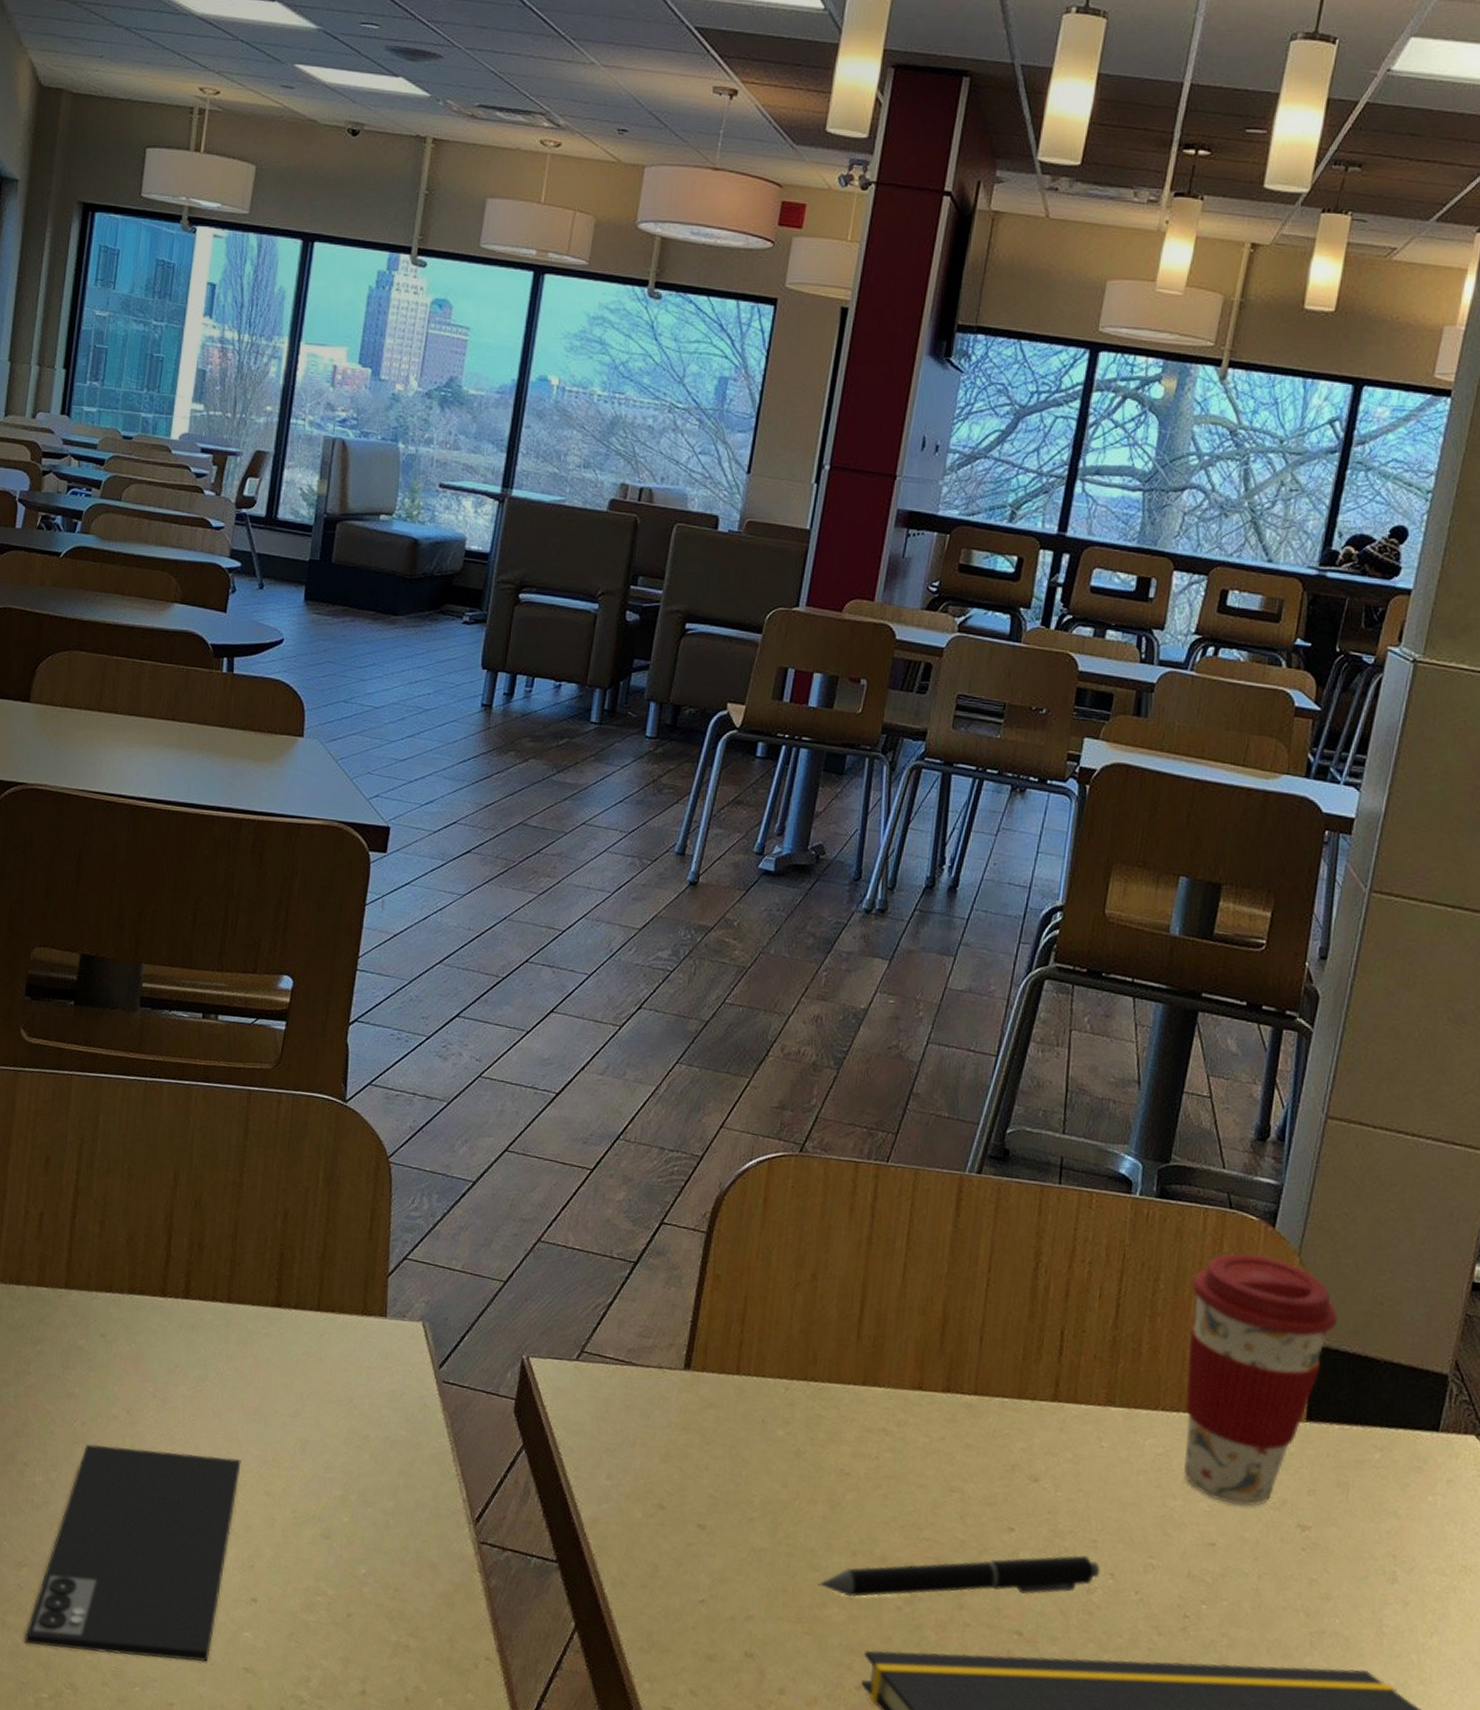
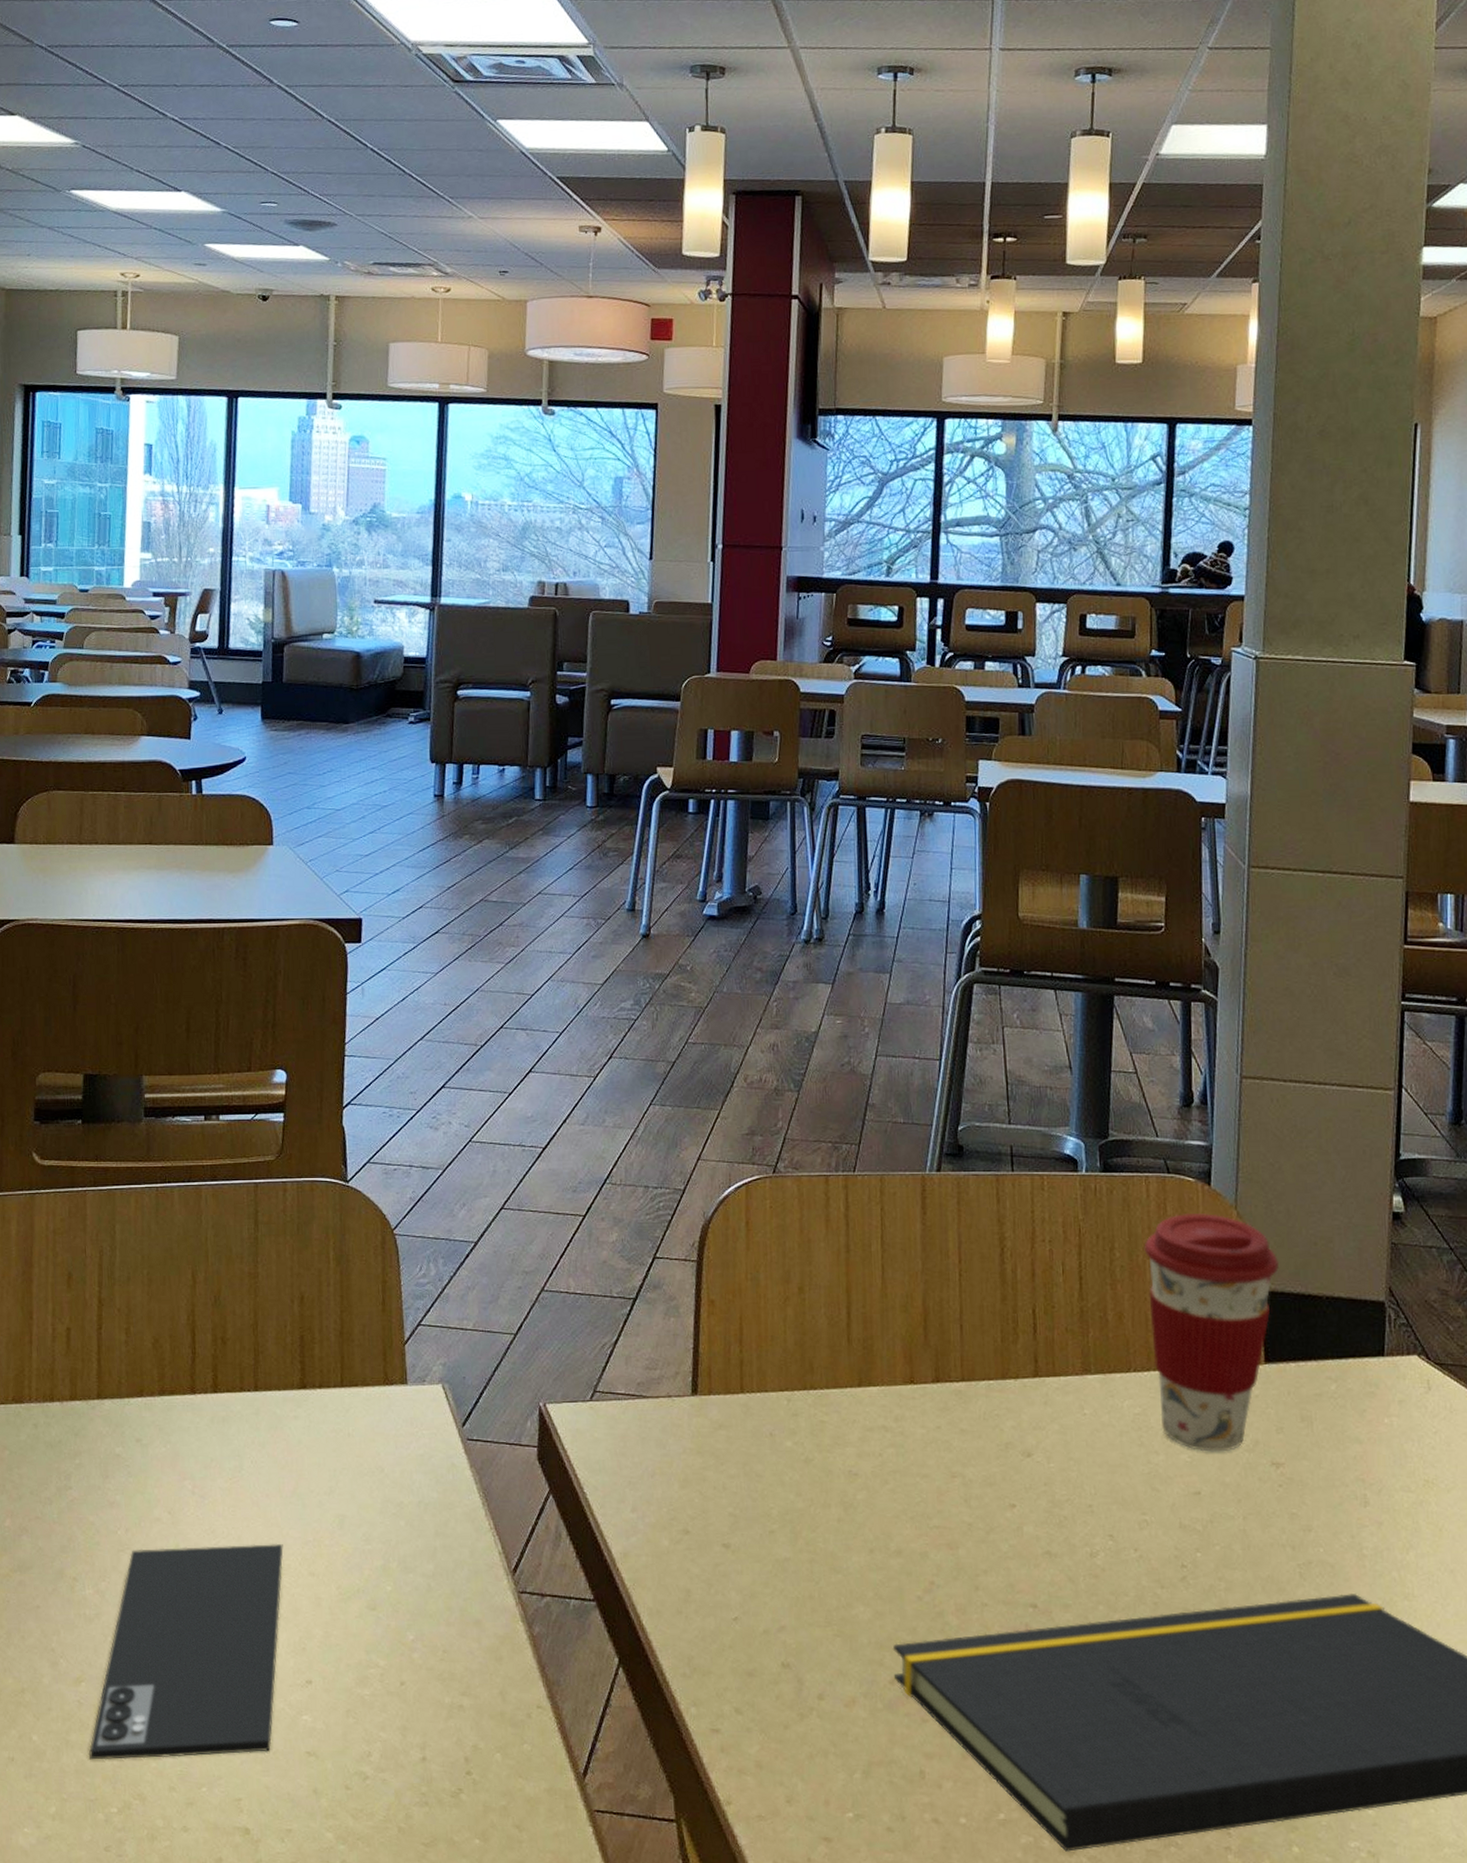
pen: present [817,1555,1101,1598] -> none [841,1522,1100,1594]

